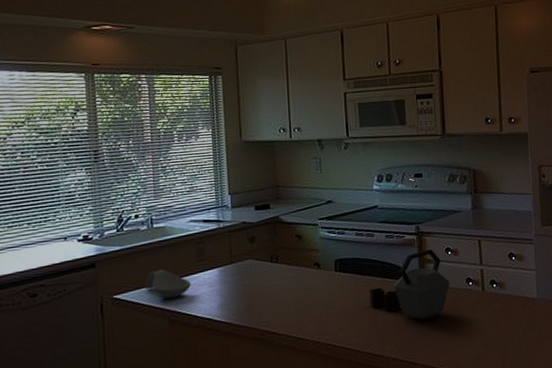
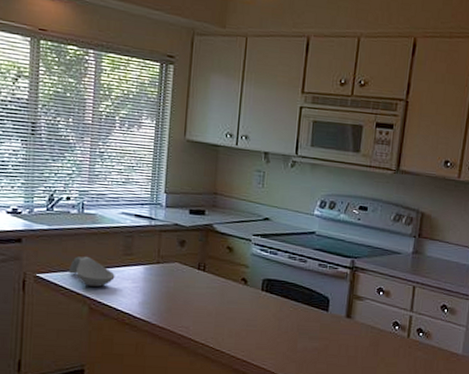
kettle: present [369,249,450,320] -> none [291,285,376,355]

